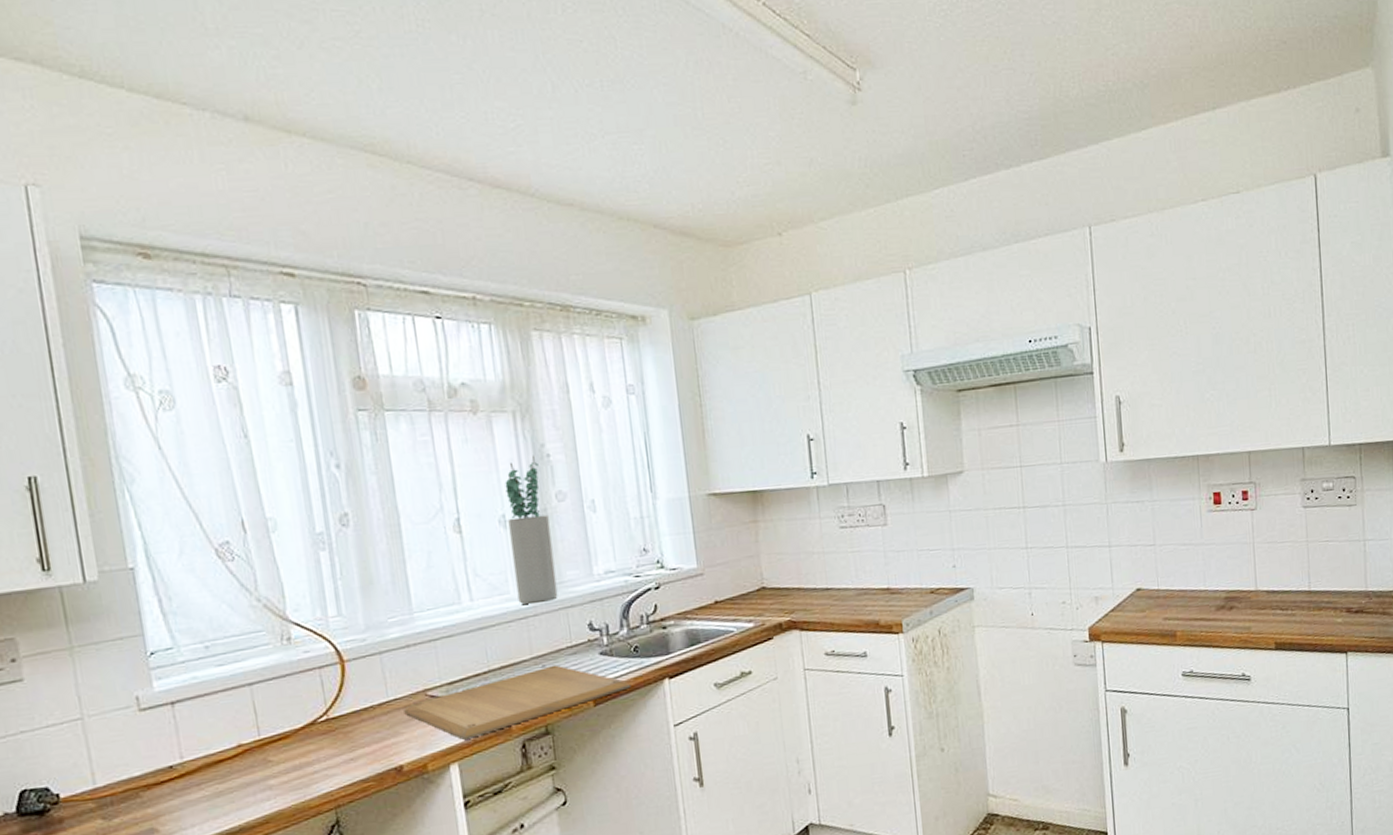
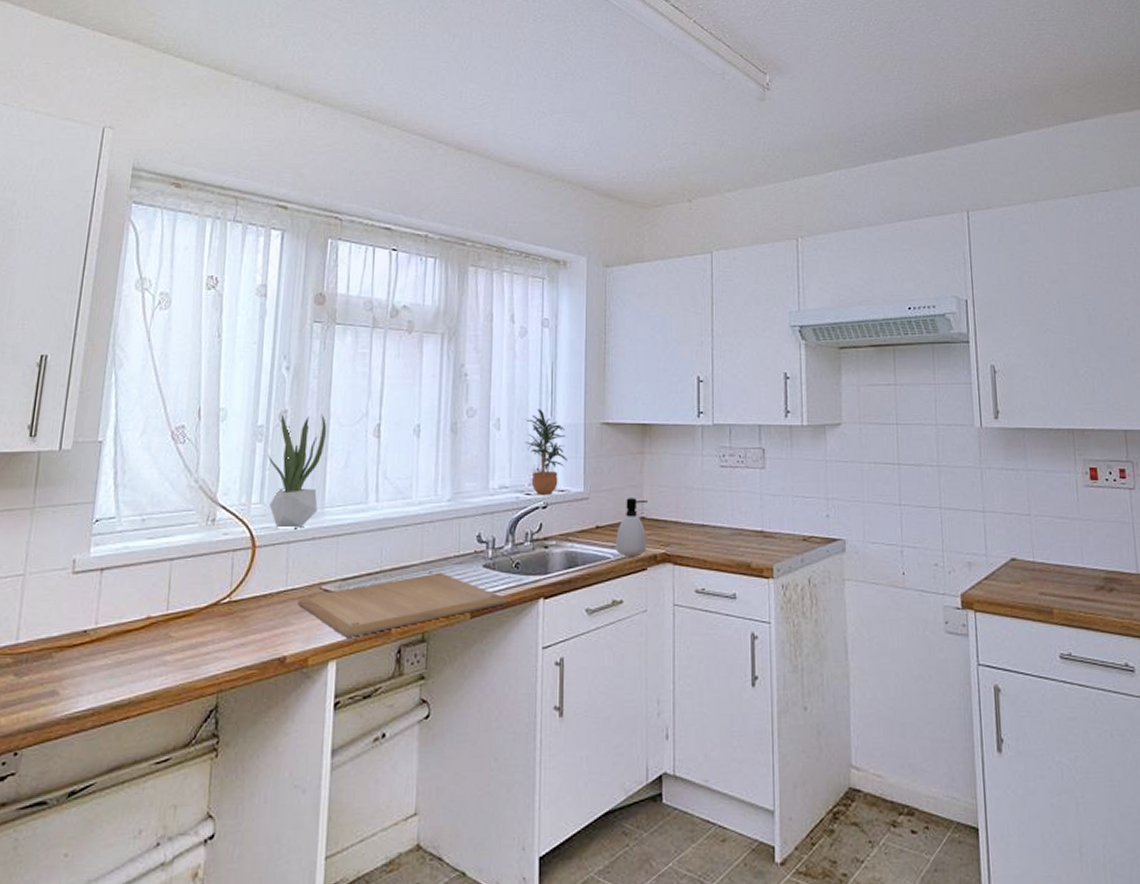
potted plant: none [335,513,406,640] -> present [267,414,327,528]
vase: present [504,455,558,606] -> none [418,373,457,511]
potted plant: none [623,485,677,577] -> present [525,409,568,496]
soap dispenser: none [737,569,771,629] -> present [616,498,647,557]

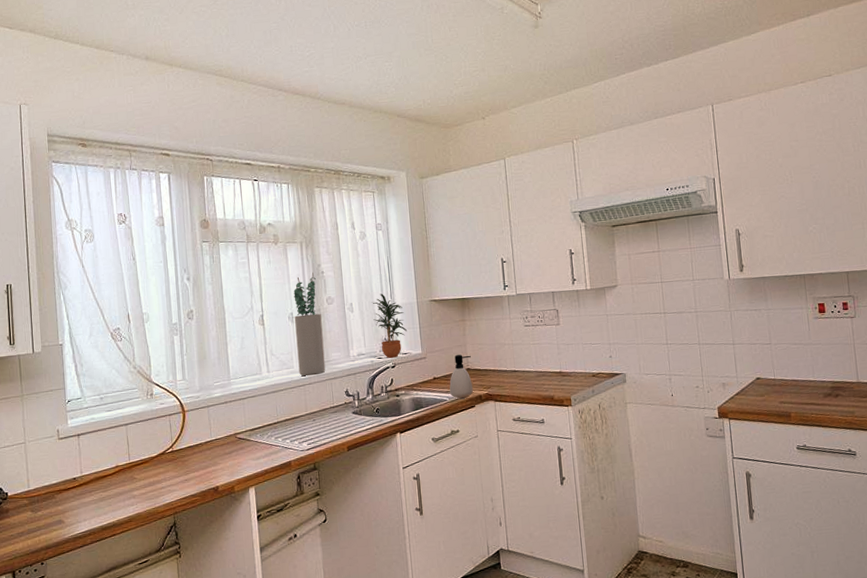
potted plant: present [267,414,327,528] -> none [183,311,226,397]
chopping board: present [298,572,508,639] -> none [221,420,374,471]
vase: none [418,373,457,511] -> present [293,272,326,377]

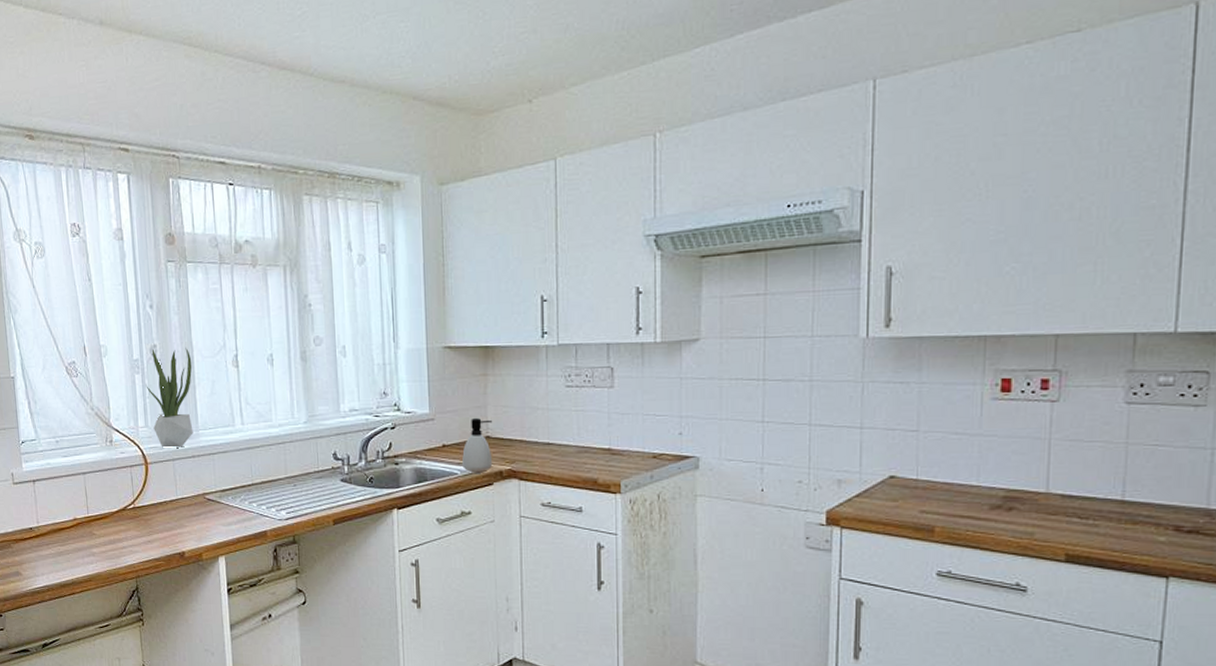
potted plant: none [183,311,226,397] -> present [145,347,193,448]
vase: present [293,272,326,377] -> none [274,304,310,432]
potted plant: present [372,293,408,359] -> none [369,335,413,418]

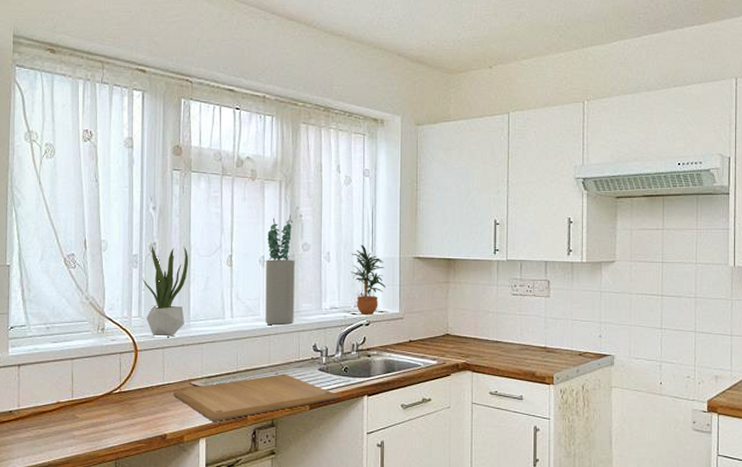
chopping board: none [188,485,365,539] -> present [173,374,339,422]
vase: none [274,304,310,432] -> present [265,214,295,326]
potted plant: none [369,335,413,418] -> present [351,245,386,316]
soap dispenser: present [462,418,493,473] -> none [425,319,451,365]

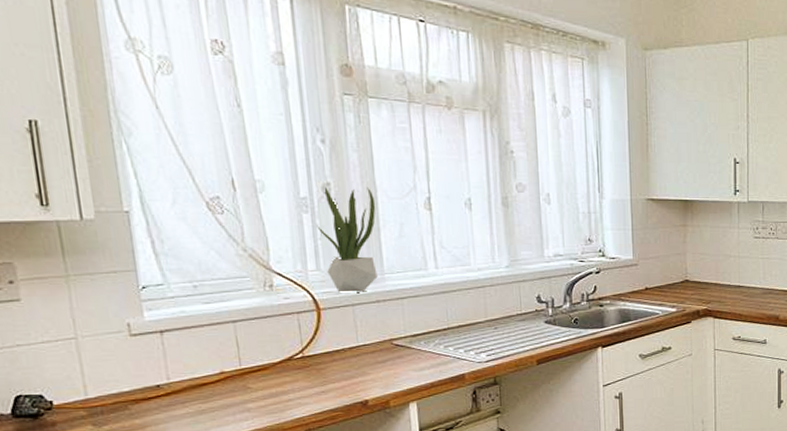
chopping board: present [173,374,339,422] -> none [371,328,570,384]
vase: present [265,214,295,326] -> none [472,150,513,276]
potted plant: present [351,245,386,316] -> none [574,185,617,263]

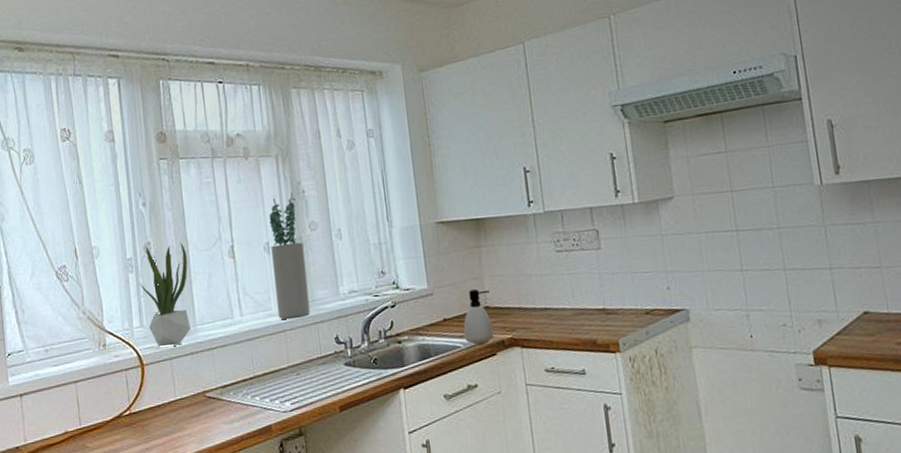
vase: none [472,150,513,276] -> present [269,191,311,320]
soap dispenser: none [663,264,691,313] -> present [463,289,495,345]

